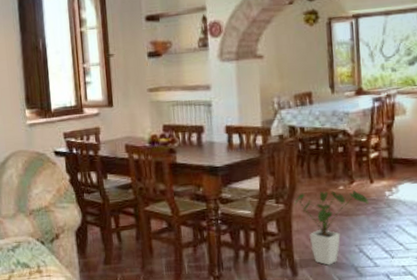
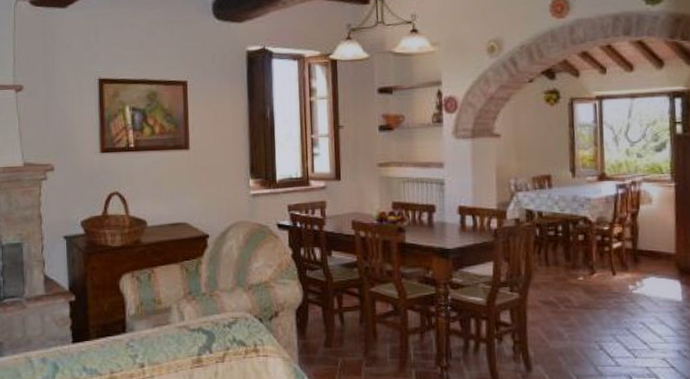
house plant: present [294,190,369,265] -> none [530,281,610,362]

